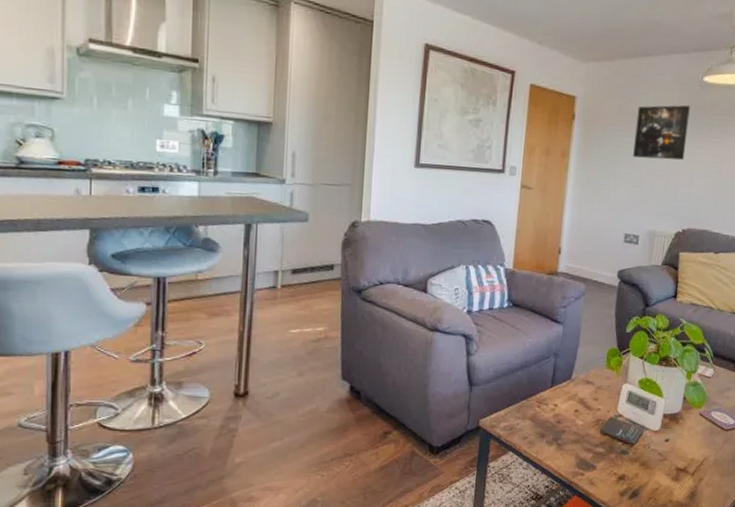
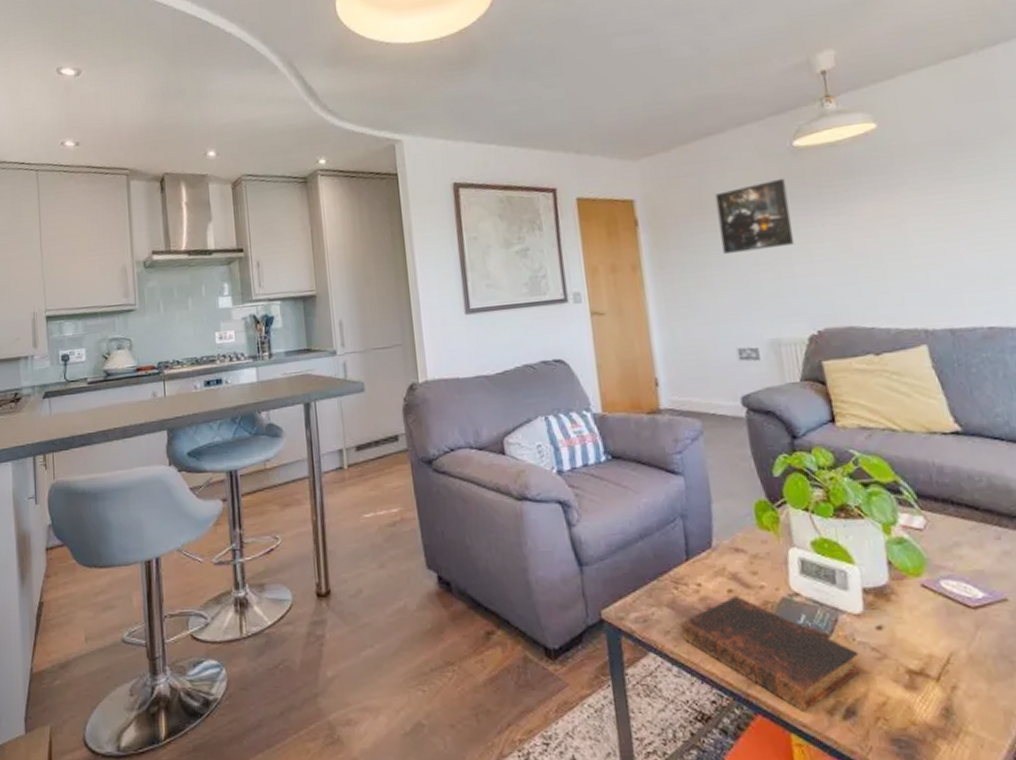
book: none [536,415,650,494] -> present [681,596,862,712]

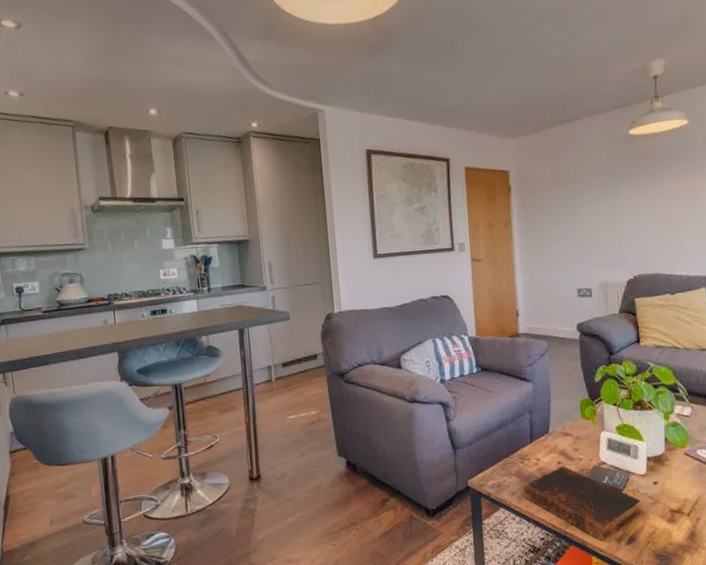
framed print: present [715,178,795,254] -> none [569,159,624,216]

